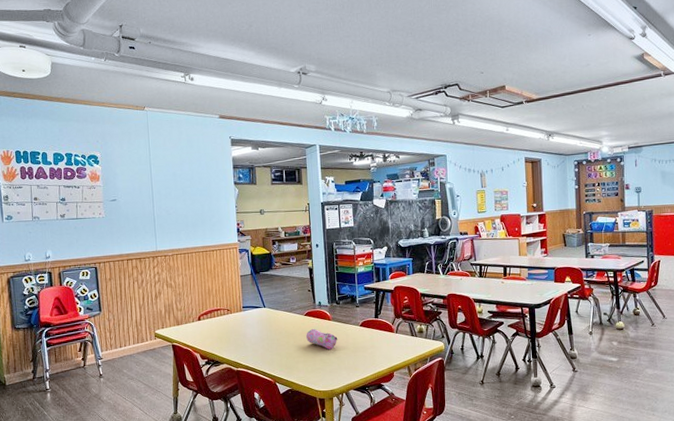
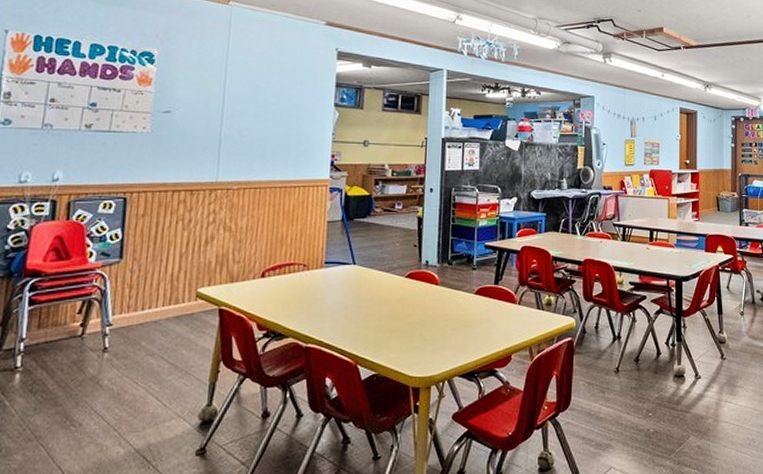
pencil case: present [306,328,338,349] -> none [404,294,445,322]

